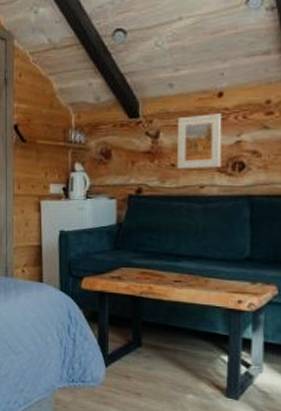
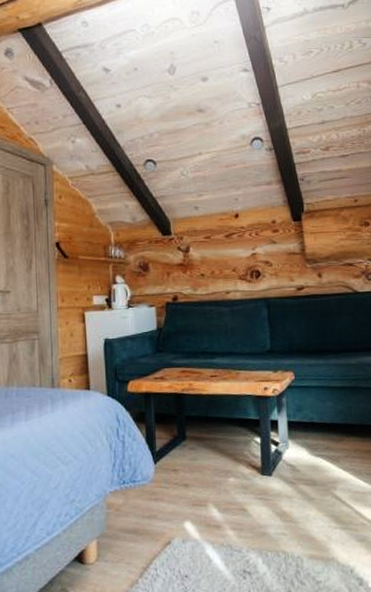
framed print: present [177,113,222,170] -> none [203,231,241,279]

